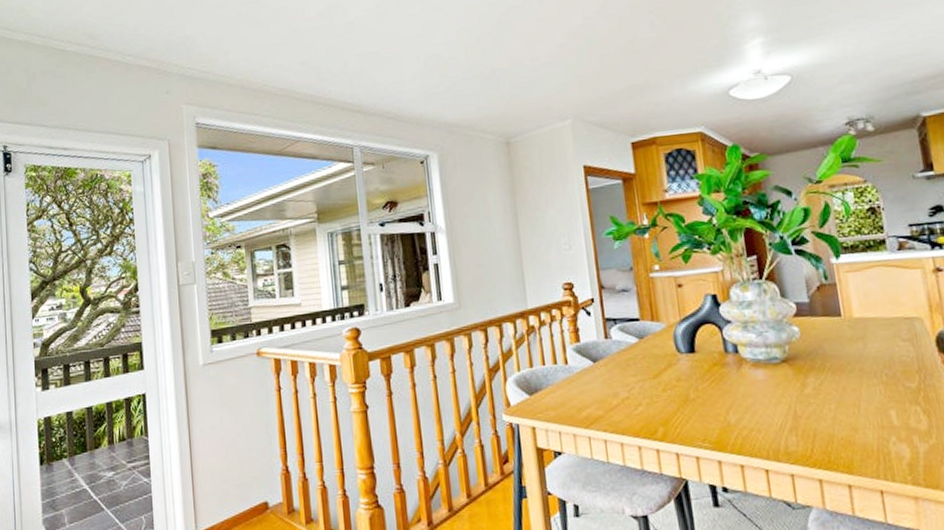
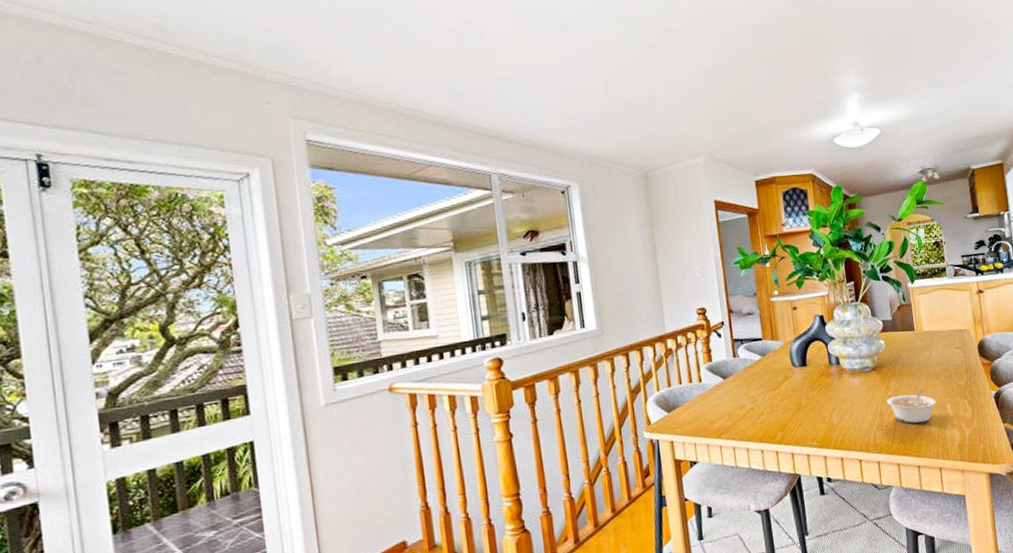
legume: none [802,390,875,432] -> present [886,389,937,423]

